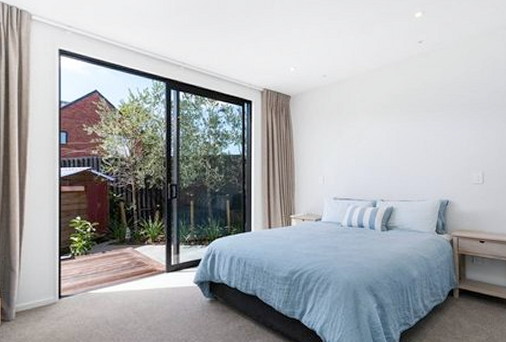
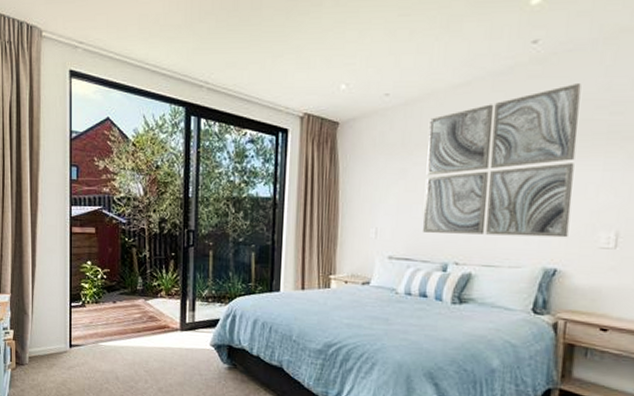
wall art: none [355,71,453,178] -> present [423,84,581,238]

